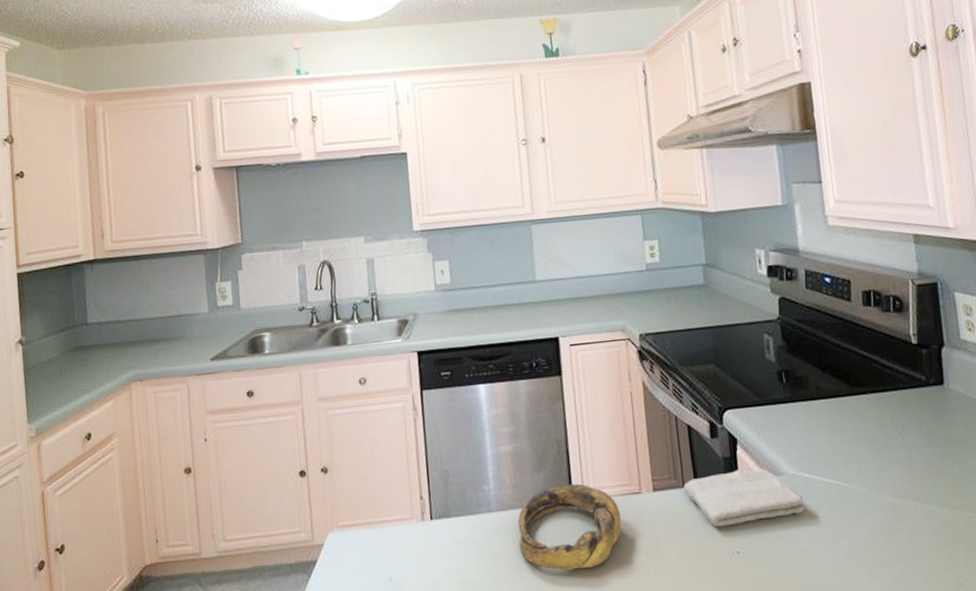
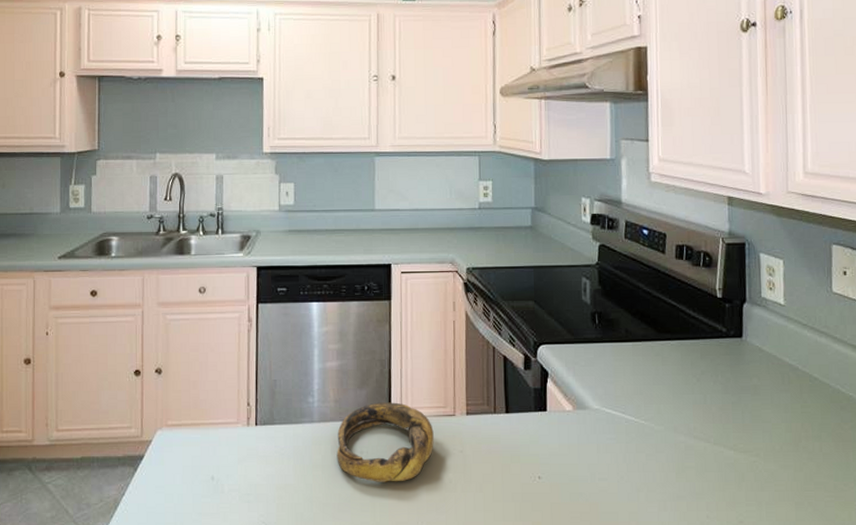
washcloth: present [683,469,804,527] -> none [495,401,604,453]

